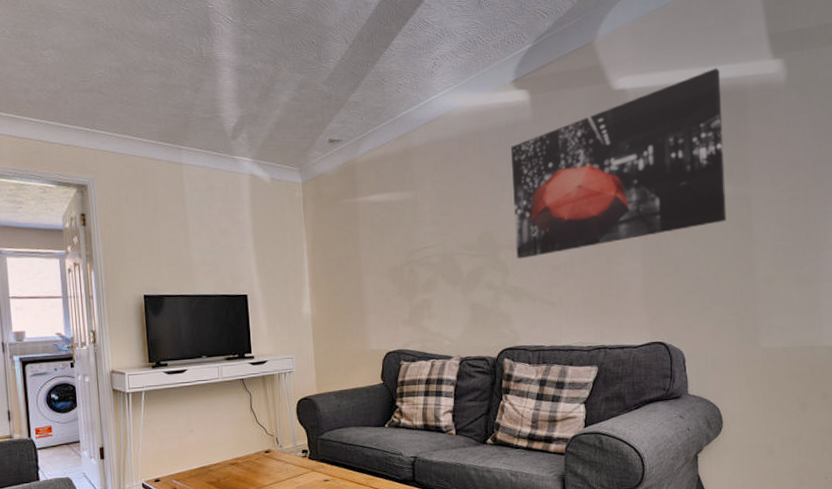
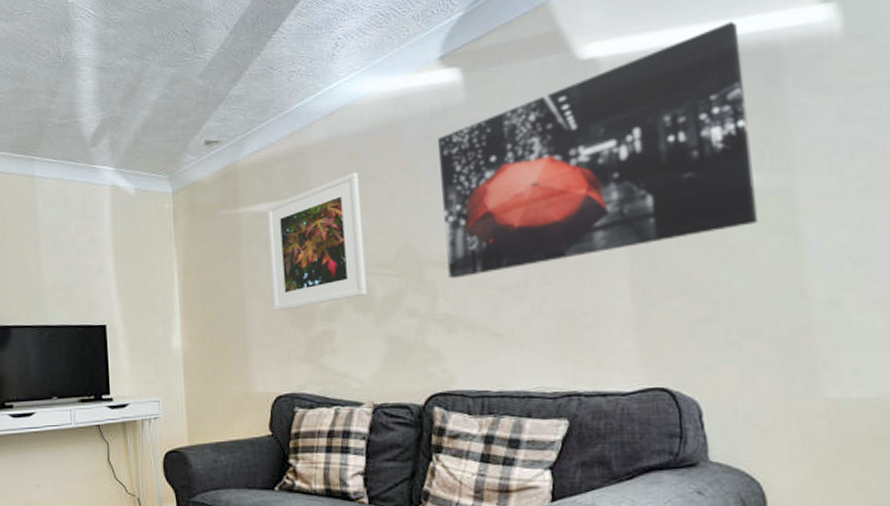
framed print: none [379,171,457,283] -> present [267,172,367,311]

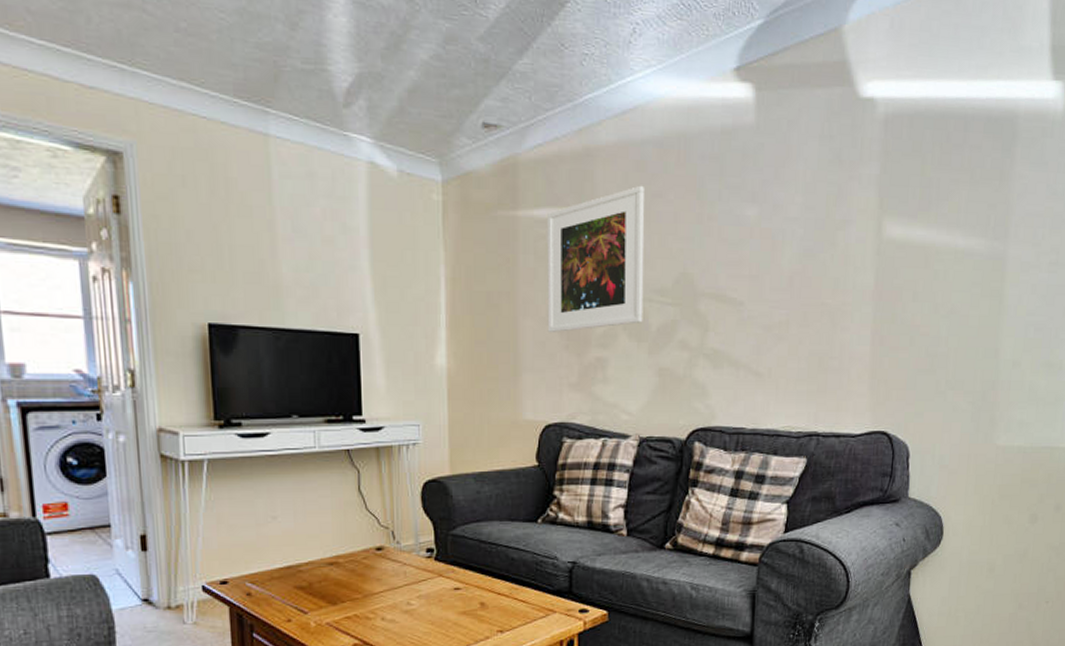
wall art: present [438,21,758,279] -> none [719,83,990,313]

